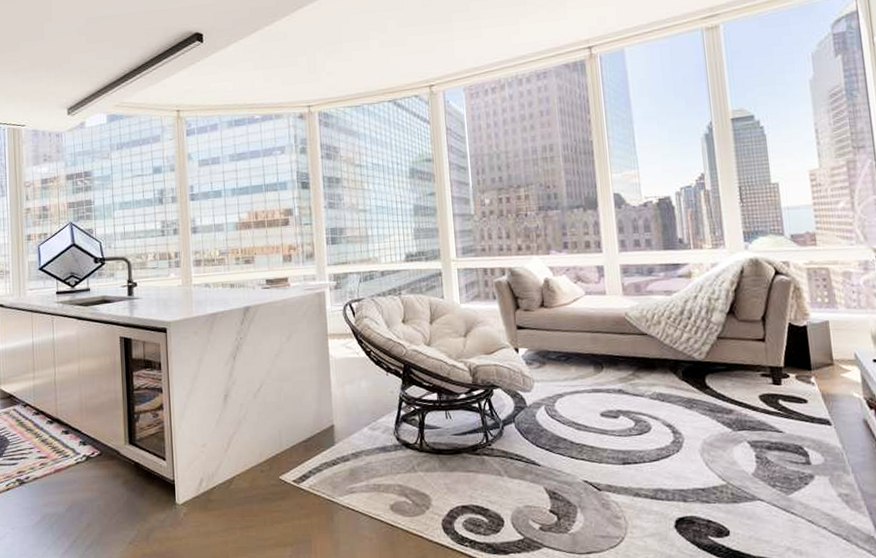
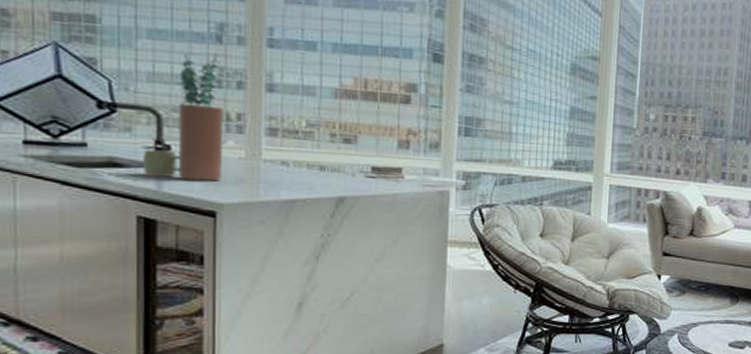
mug: none [121,286,143,307] -> present [142,149,180,177]
vase: none [139,211,169,307] -> present [178,52,224,182]

